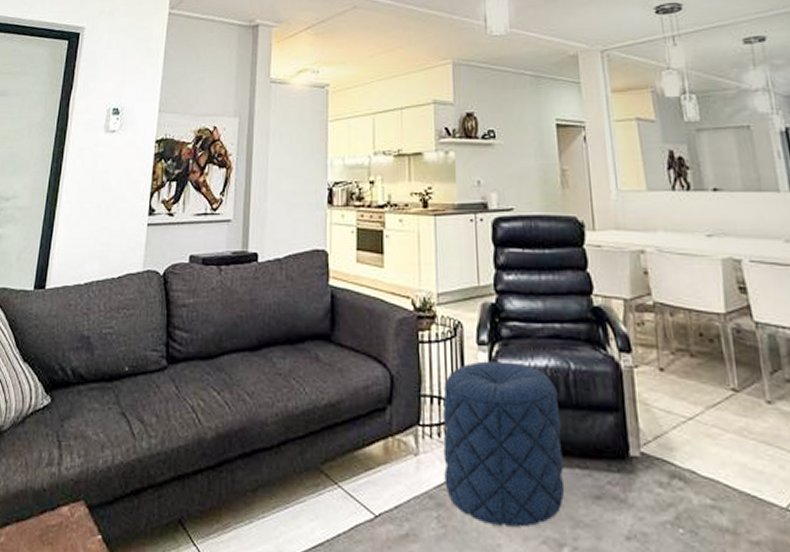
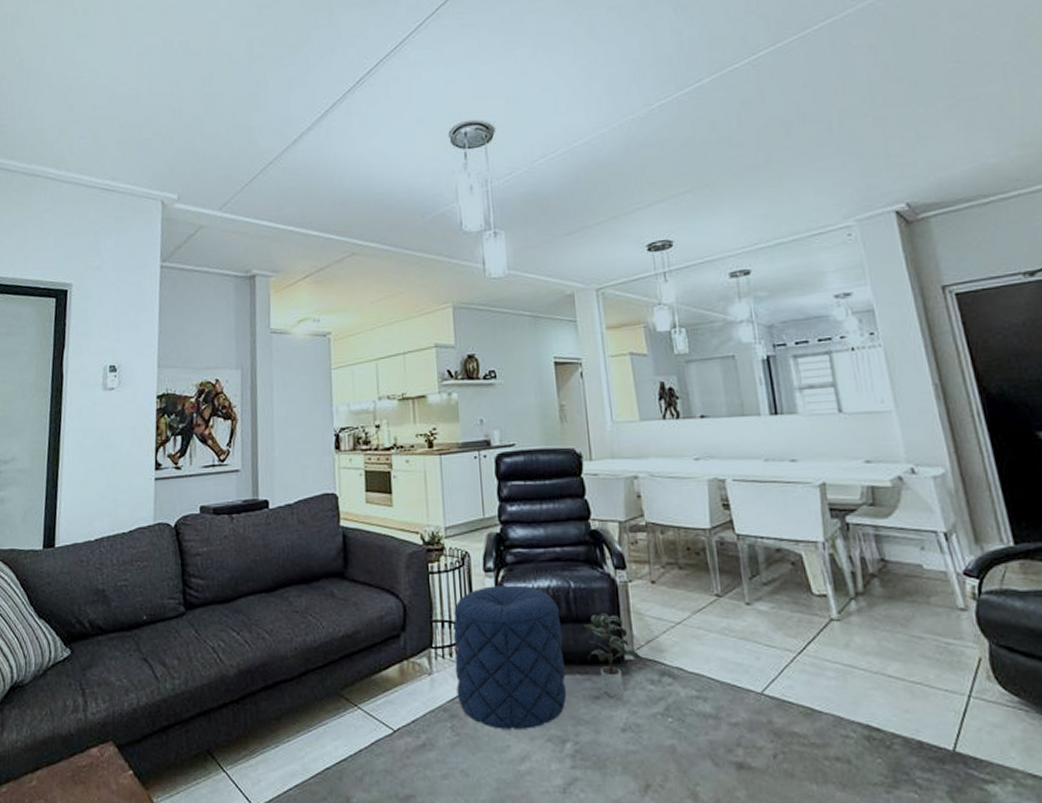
potted plant: none [584,399,648,498] -> present [583,612,641,696]

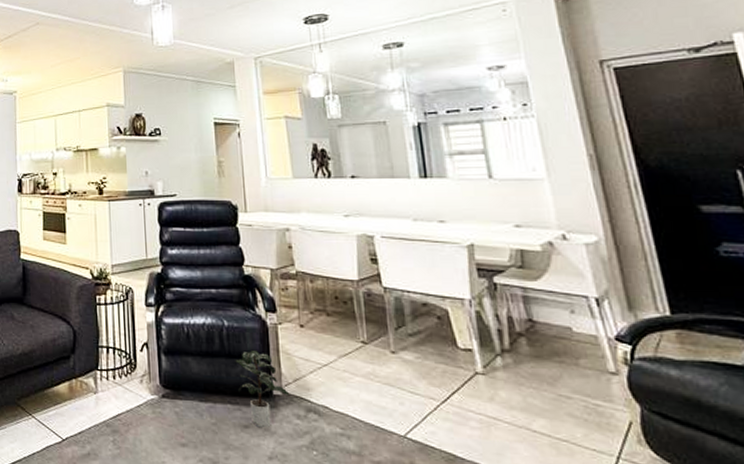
pouf: present [453,585,567,729] -> none [116,319,219,449]

